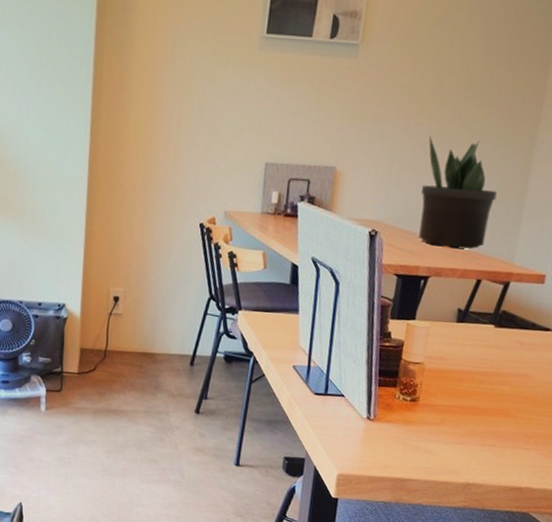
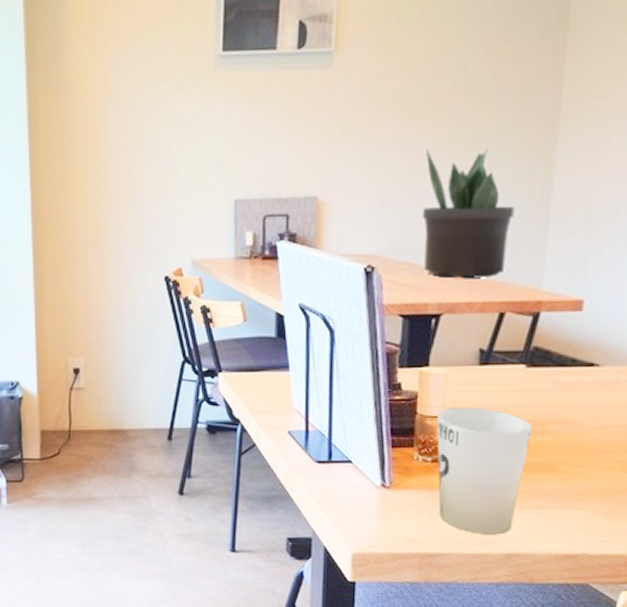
cup: none [412,356,495,467] -> present [436,408,532,535]

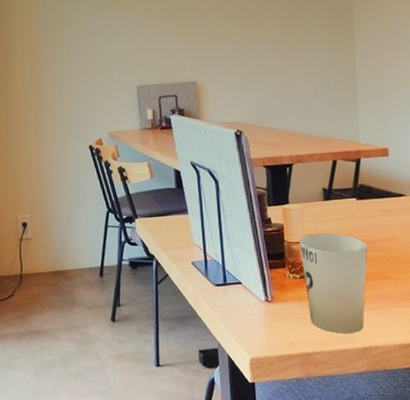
planter: present [422,148,514,279] -> none [268,44,333,137]

